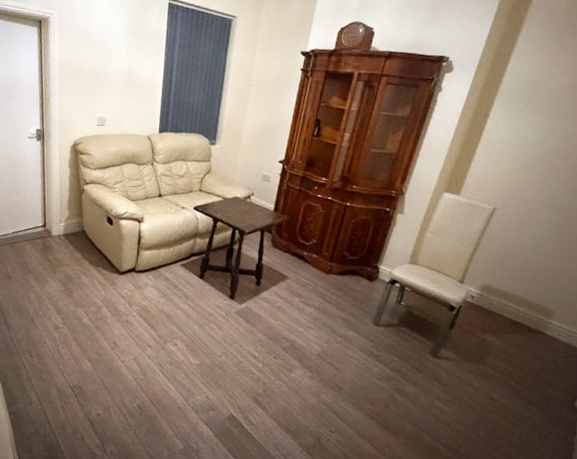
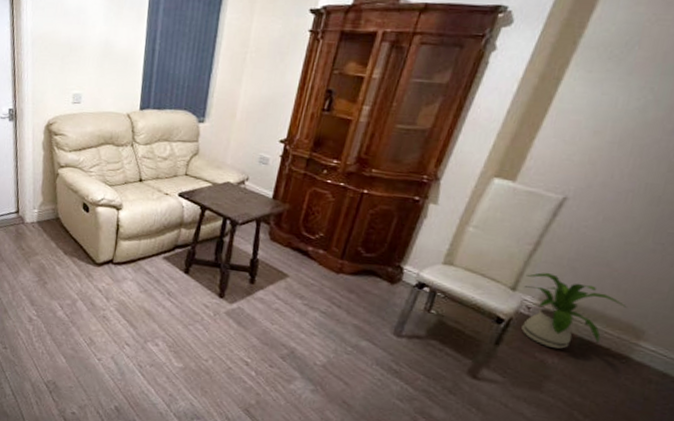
house plant: none [468,267,541,329] -> present [521,272,627,349]

